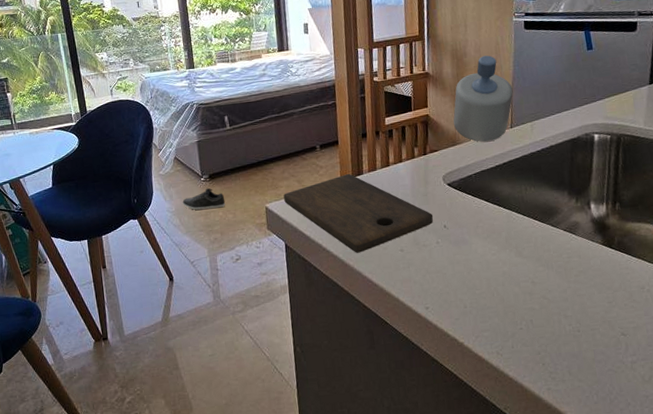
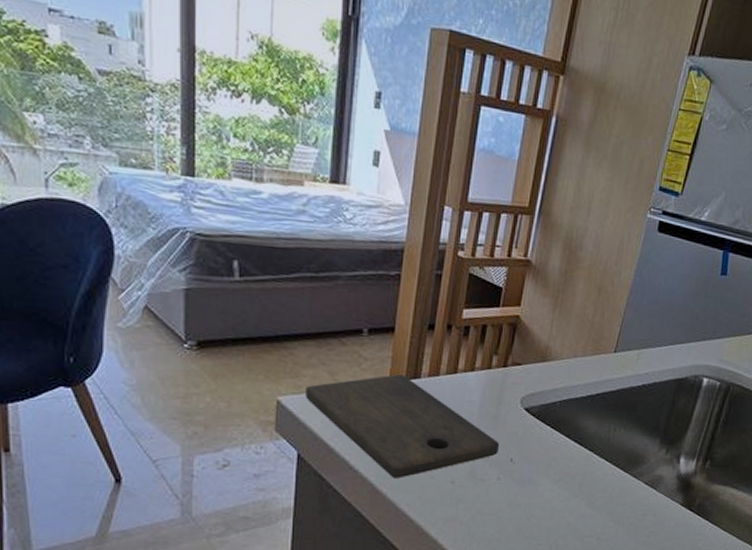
shoe: present [182,188,226,210] -> none [149,359,218,391]
soap dispenser: present [453,55,514,143] -> none [547,254,628,365]

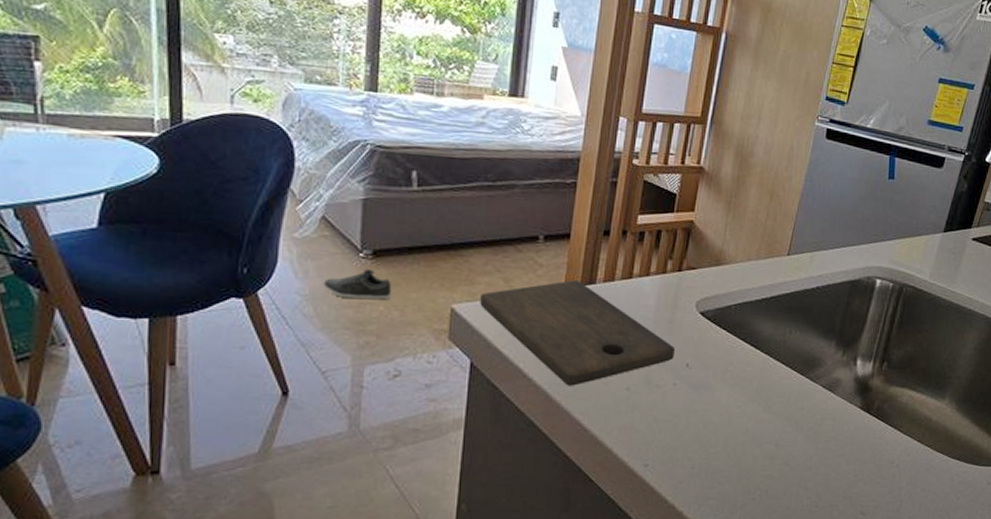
shoe: none [149,359,218,391] -> present [323,268,392,300]

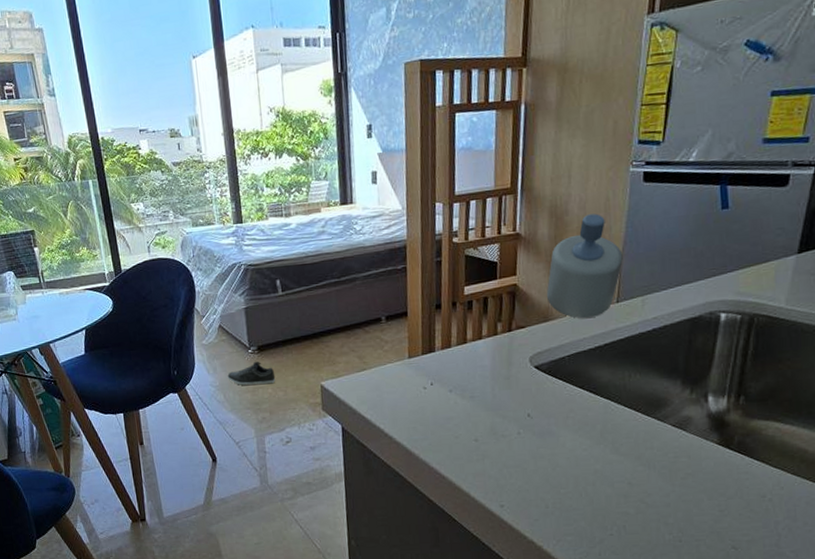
cutting board: present [480,280,676,386] -> none [342,351,516,441]
soap dispenser: none [721,160,799,268] -> present [546,213,623,319]

